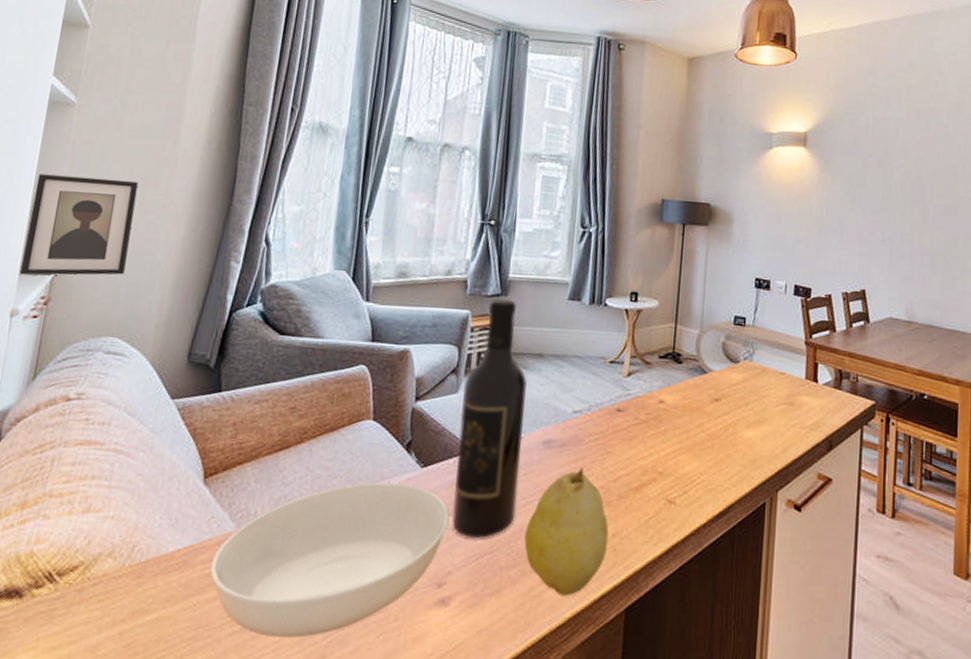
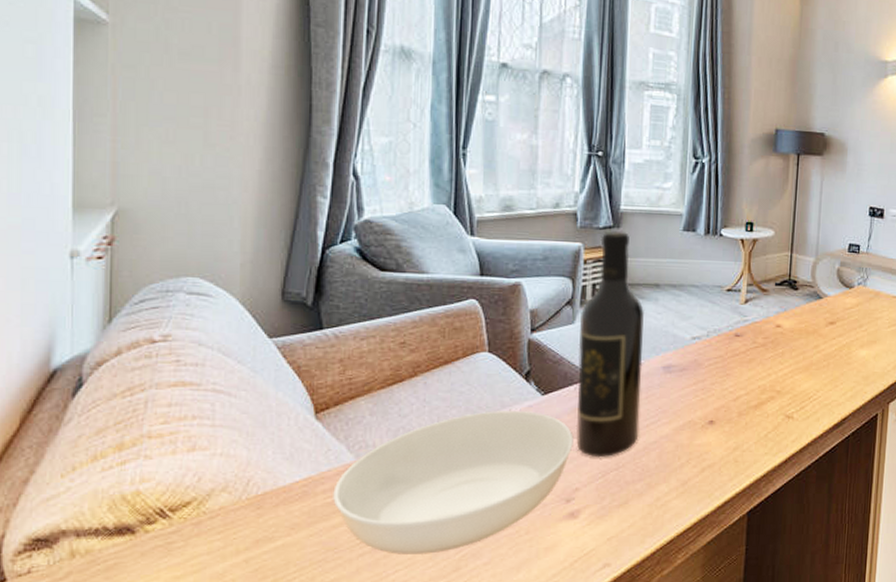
picture frame: present [19,174,139,276] -> none [73,102,198,214]
fruit: present [524,468,609,596] -> none [649,390,730,504]

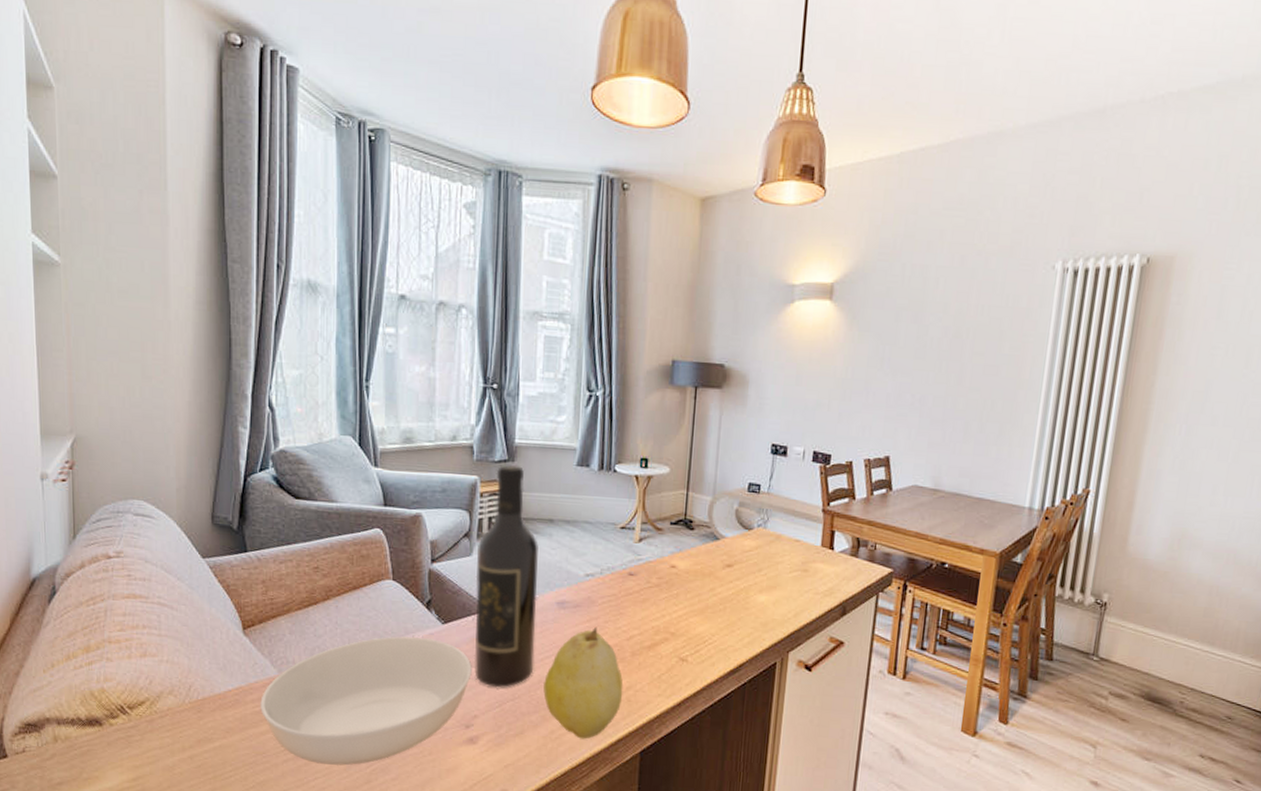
fruit: none [649,390,730,504] -> present [543,627,624,739]

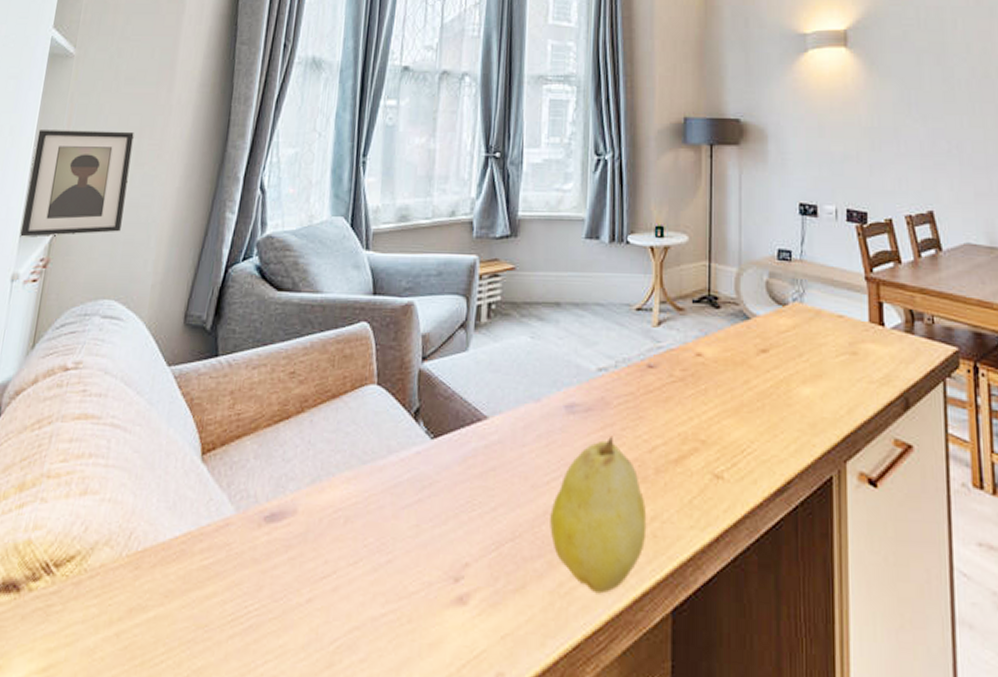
picture frame: none [38,338,138,441] -> present [20,130,134,237]
bowl: present [260,636,472,766] -> none [209,457,465,642]
wine bottle: present [474,465,538,688] -> none [467,240,544,523]

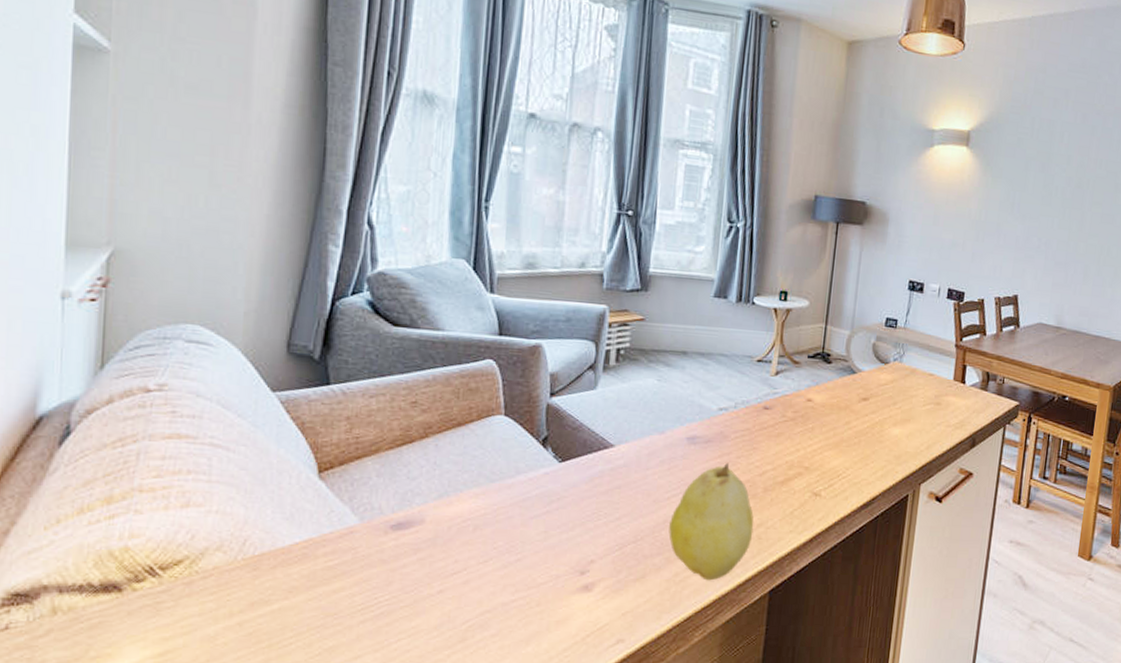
picture frame: present [20,130,134,237] -> none [65,134,204,256]

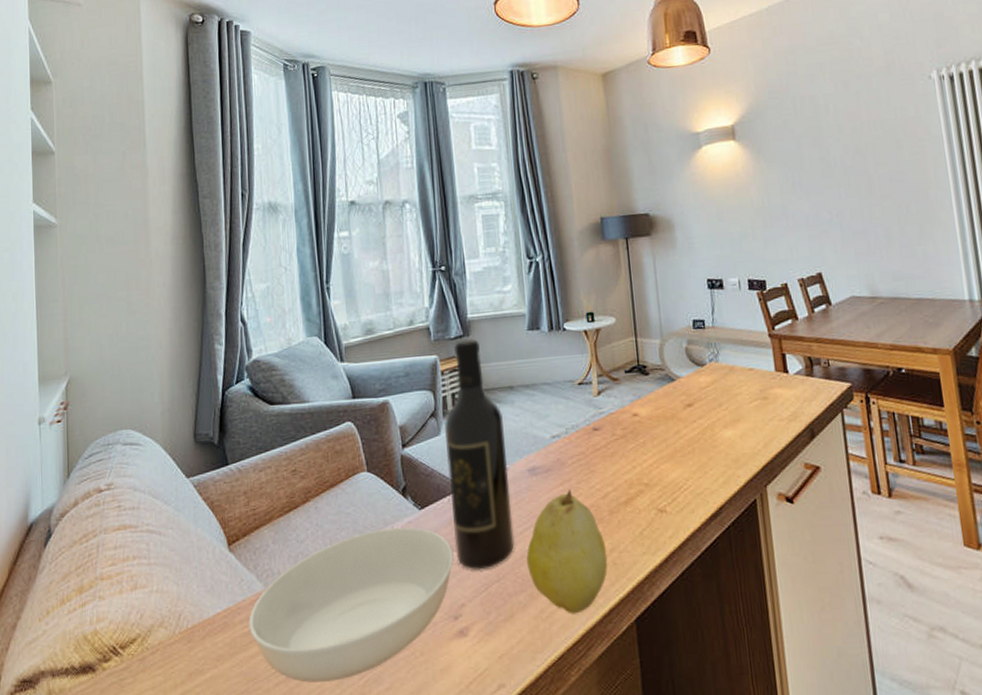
bowl: none [334,477,591,623] -> present [248,527,454,683]
wine bottle: none [593,294,670,530] -> present [445,338,515,570]

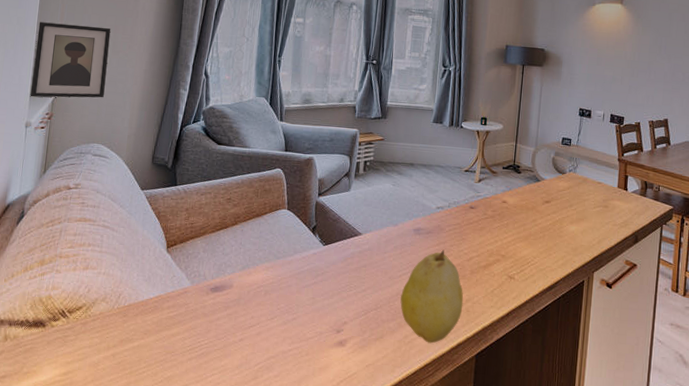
picture frame: none [38,286,126,386] -> present [30,22,111,98]
bowl: present [248,527,454,683] -> none [174,255,345,364]
wine bottle: present [445,338,515,570] -> none [346,121,402,299]

